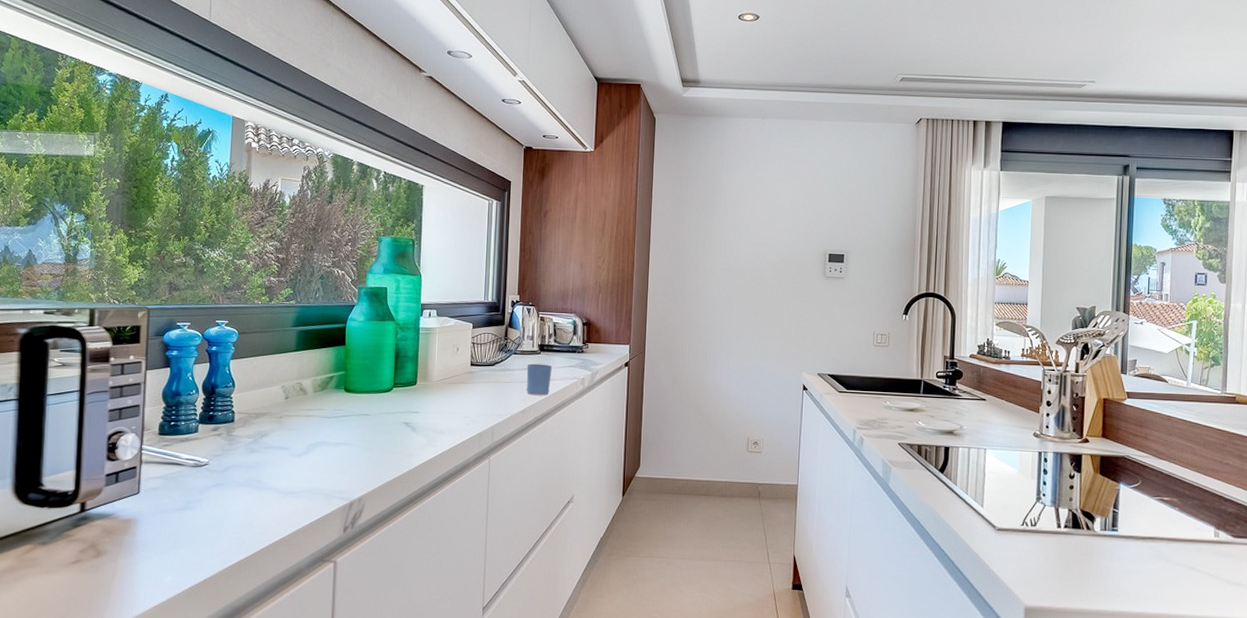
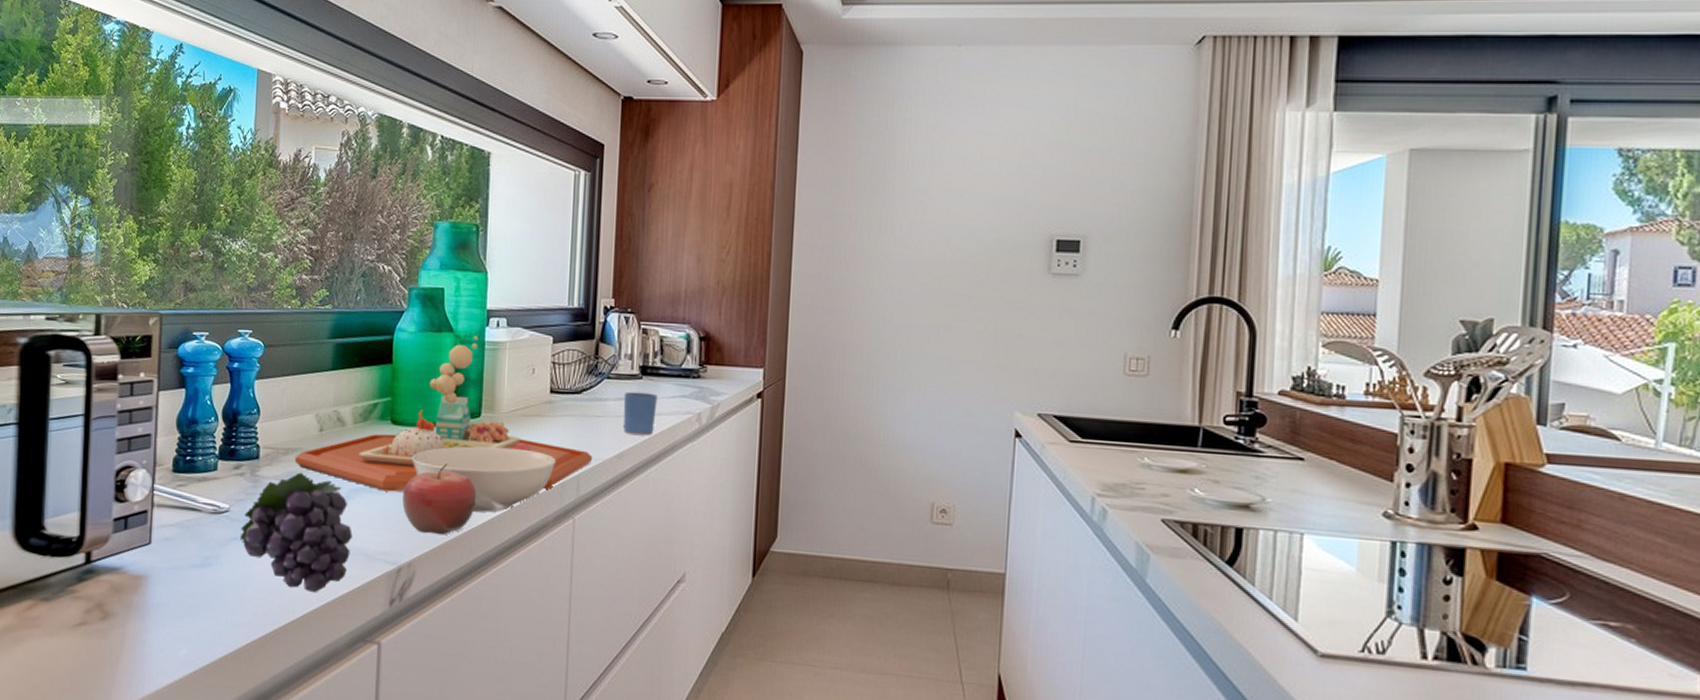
fruit: none [218,431,313,526] -> present [241,472,353,593]
food tray: none [264,324,504,444] -> present [294,336,593,492]
fruit: none [354,421,414,476] -> present [402,464,477,535]
bowl: none [361,407,475,457] -> present [411,446,556,513]

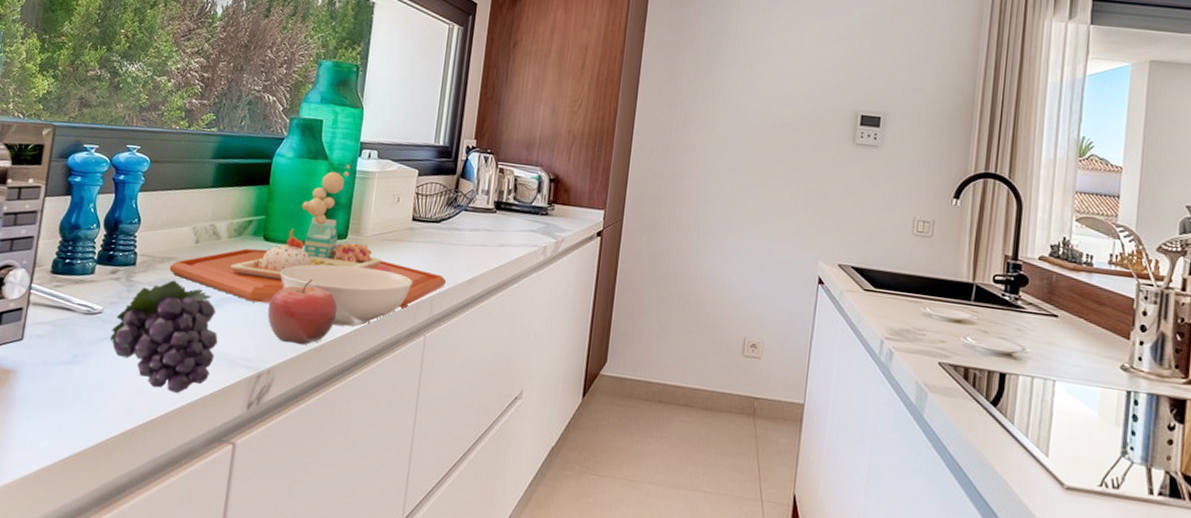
mug: present [623,391,657,436] -> none [476,223,509,265]

